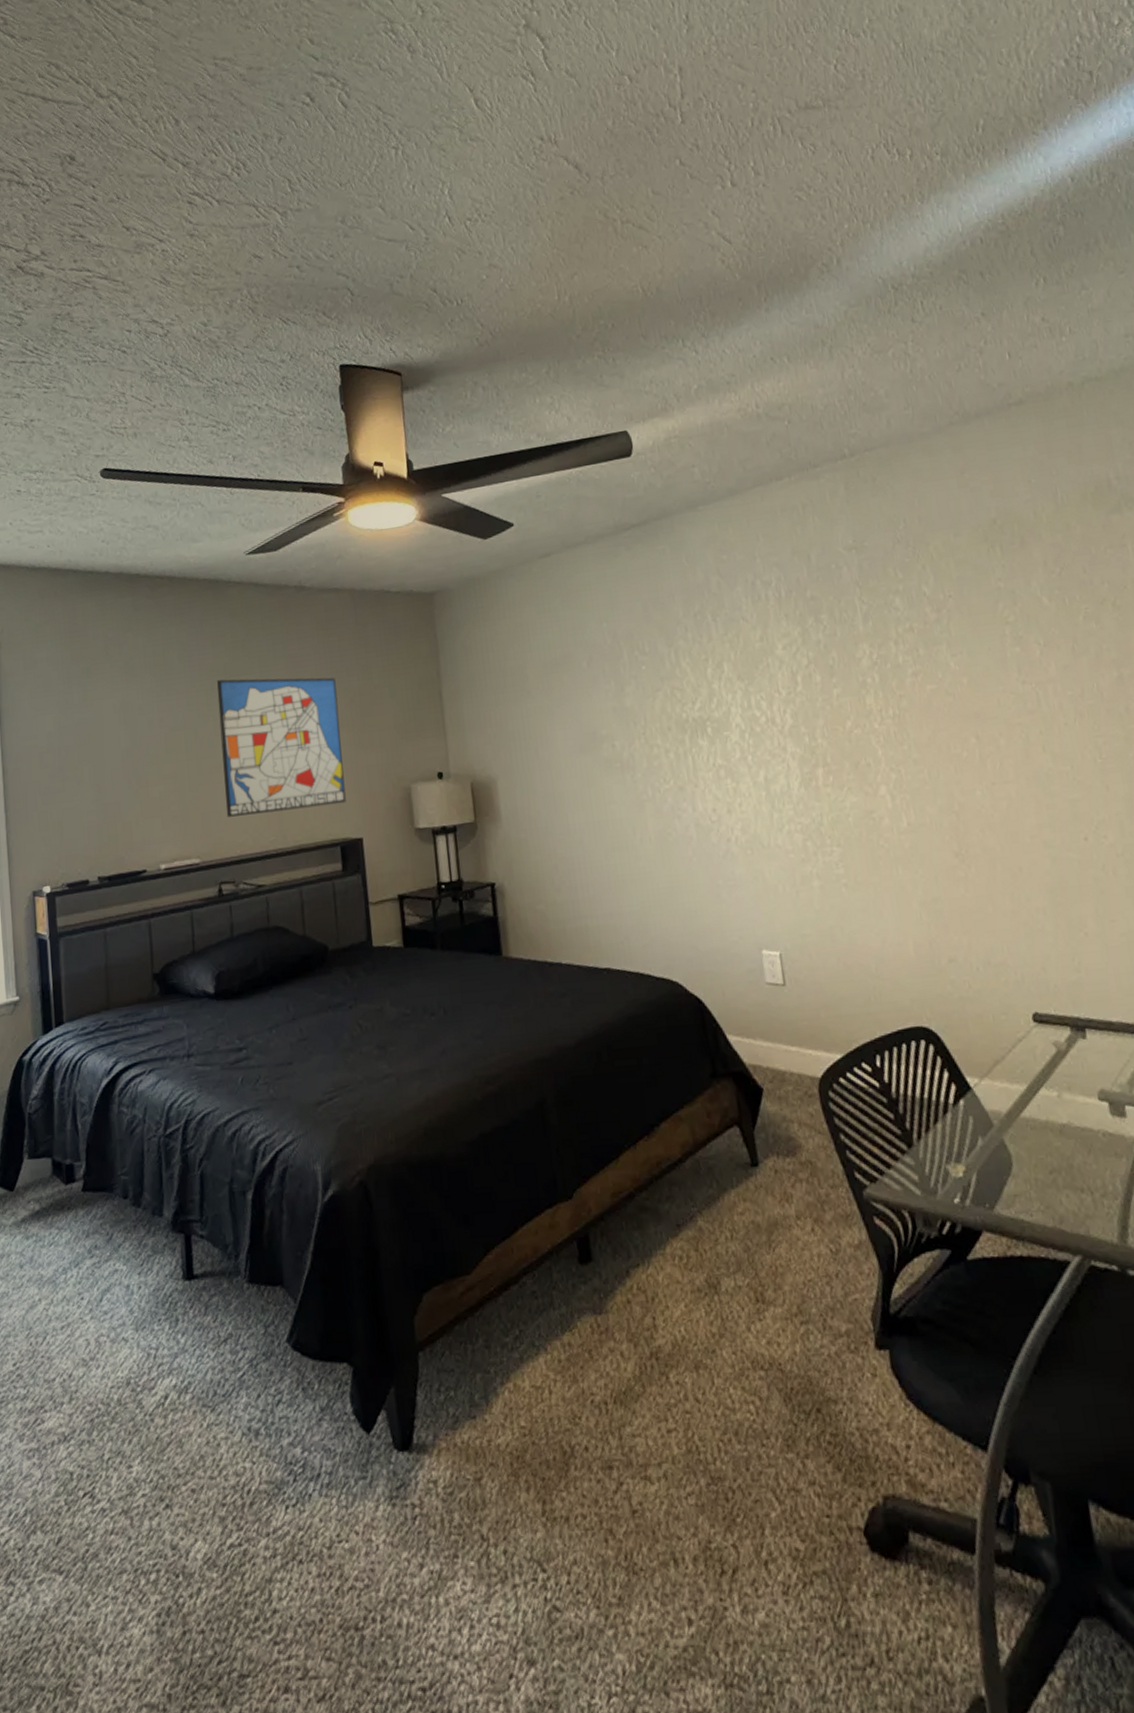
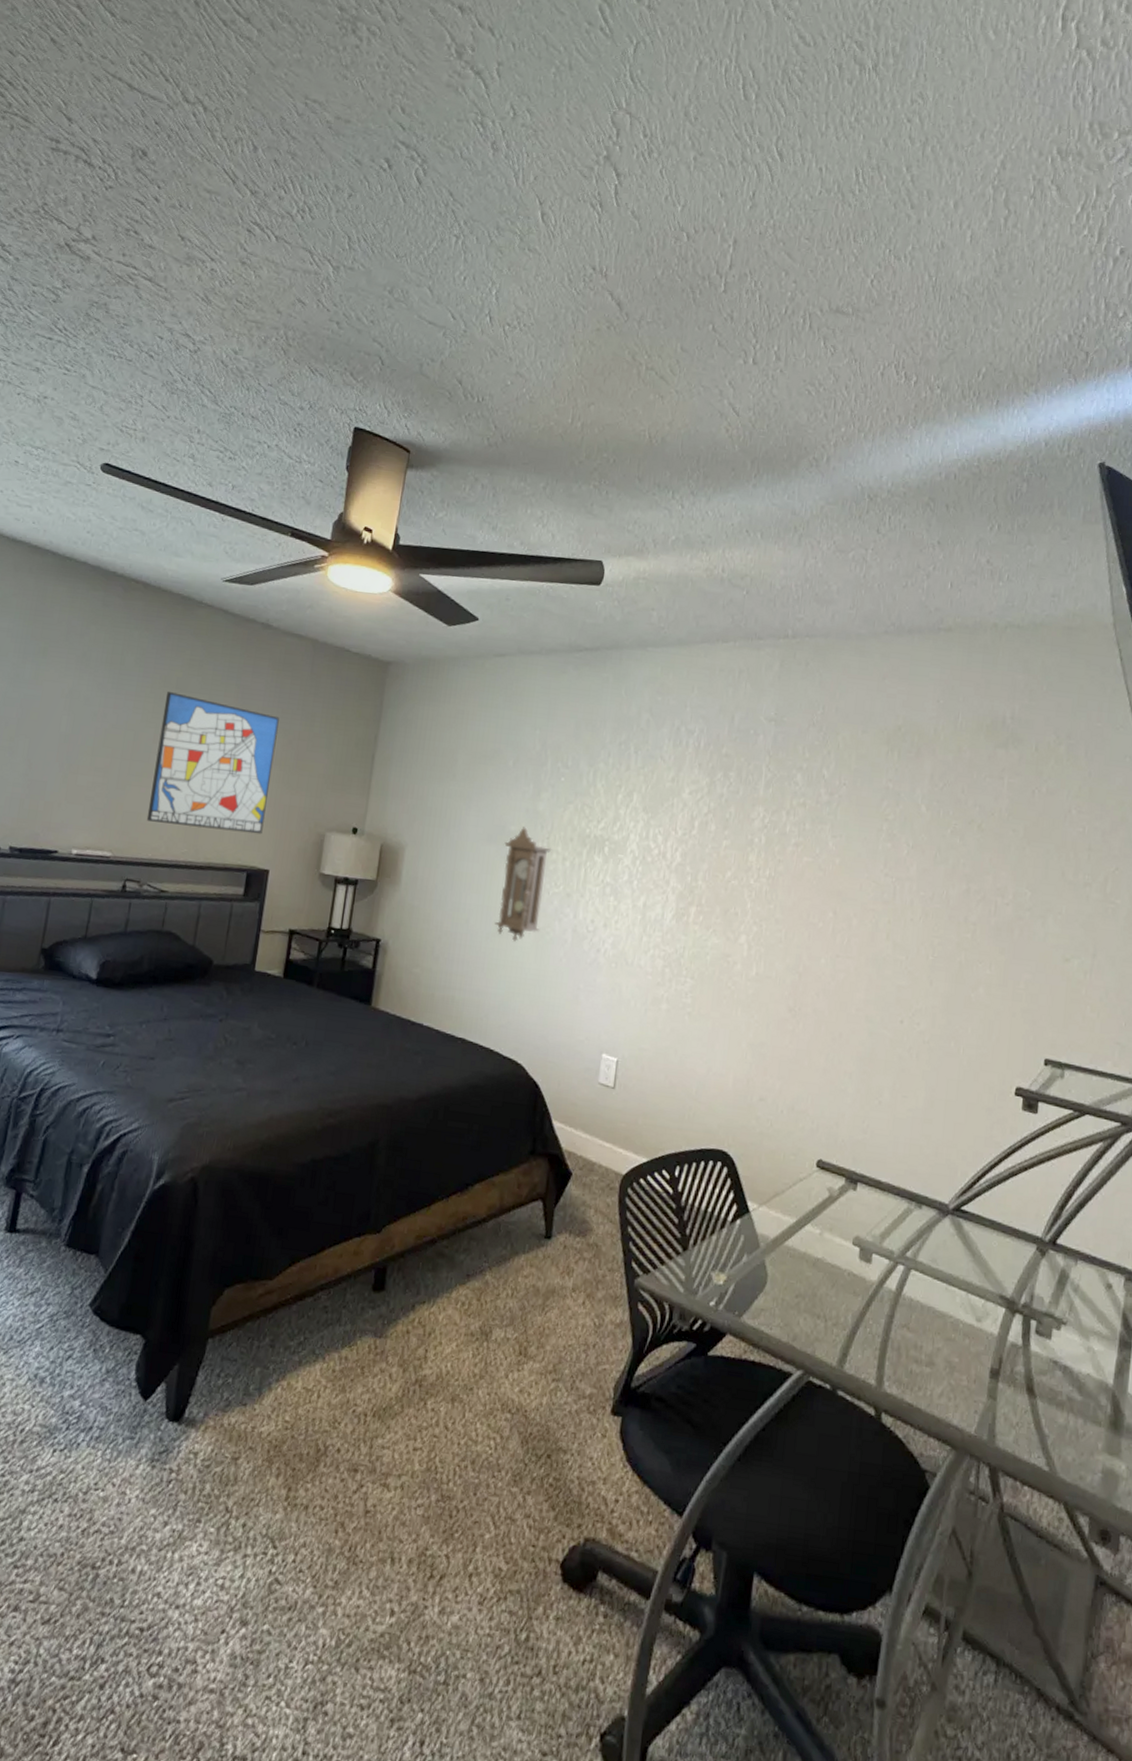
pendulum clock: none [599,727,661,852] -> present [495,827,552,941]

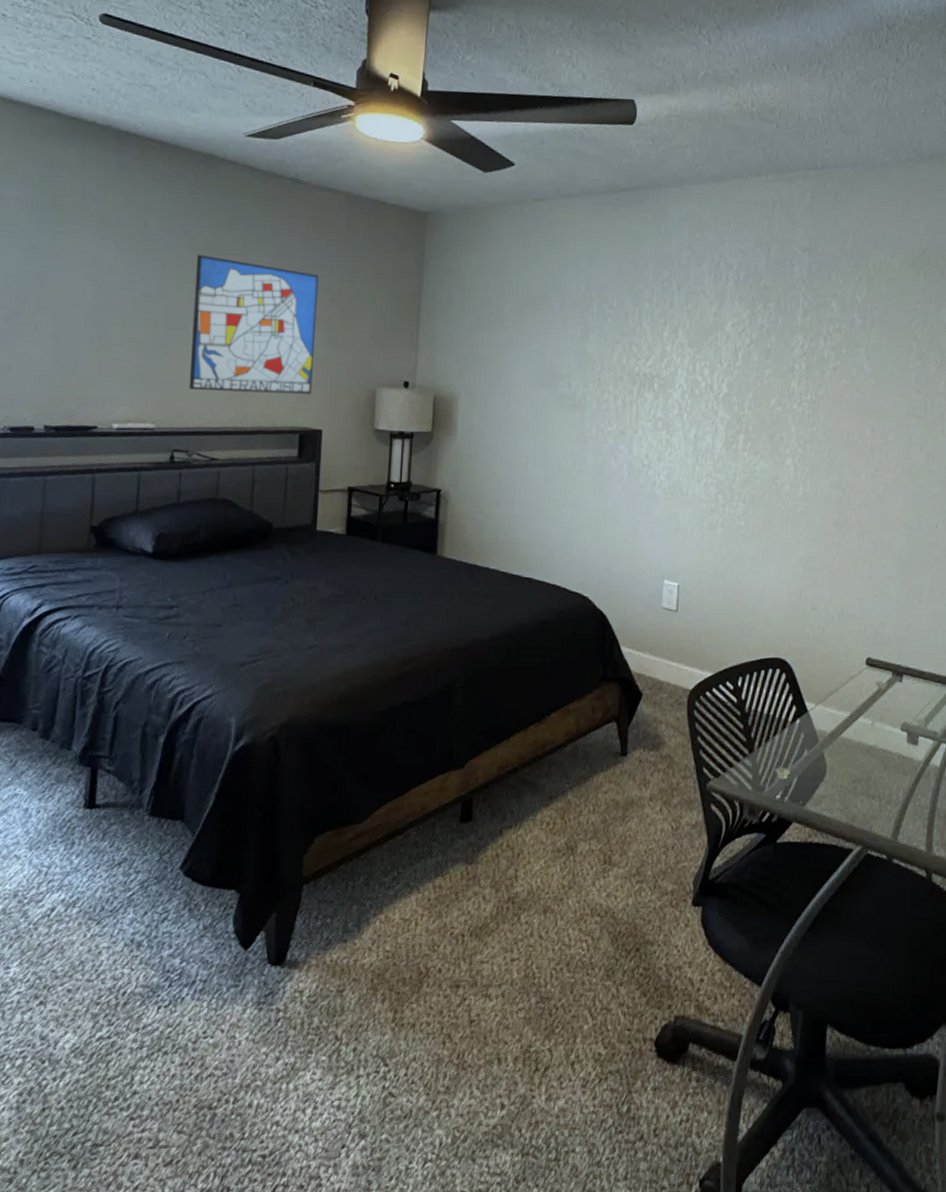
pendulum clock: present [495,827,552,941] -> none [553,369,604,481]

